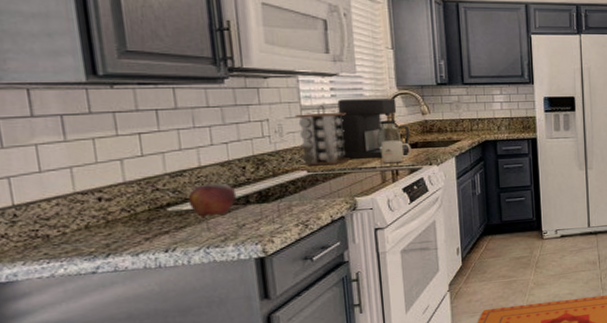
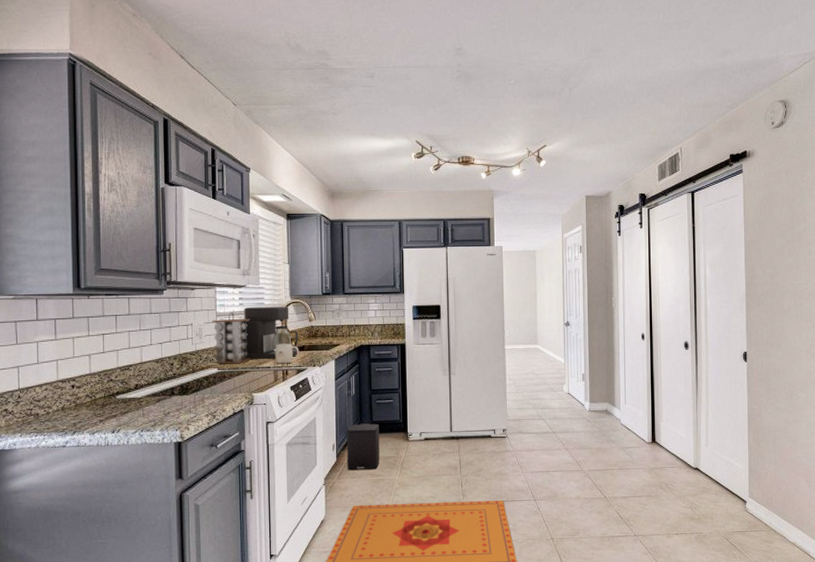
fruit: present [188,182,237,217] -> none [131,375,166,405]
pedal bin: none [472,223,512,274] -> present [346,423,380,471]

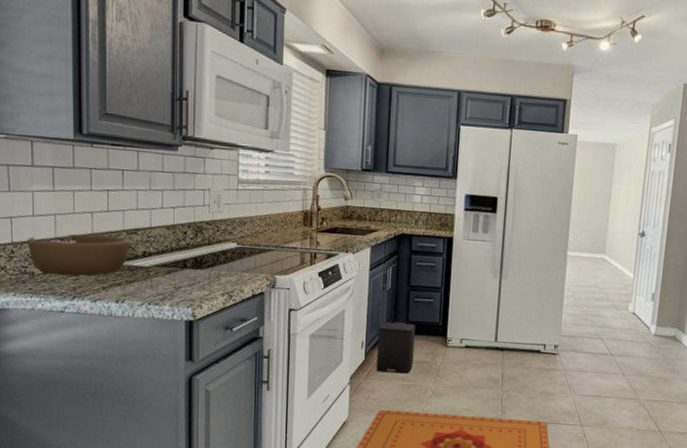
wooden bowl: none [33,374,124,414] -> present [28,234,130,276]
spice rack: present [211,311,251,365] -> none [231,179,276,241]
coffee maker: present [244,307,299,360] -> none [270,176,332,240]
mug: present [275,343,299,364] -> none [303,222,331,247]

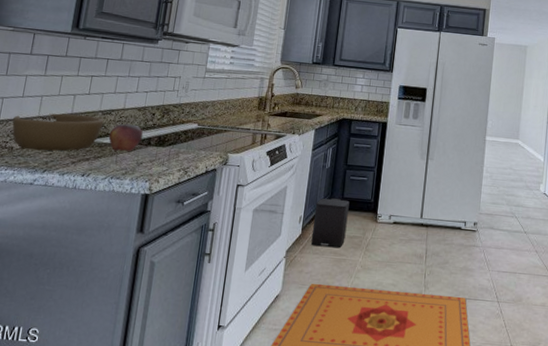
fruit: none [138,242,177,276] -> present [108,122,144,152]

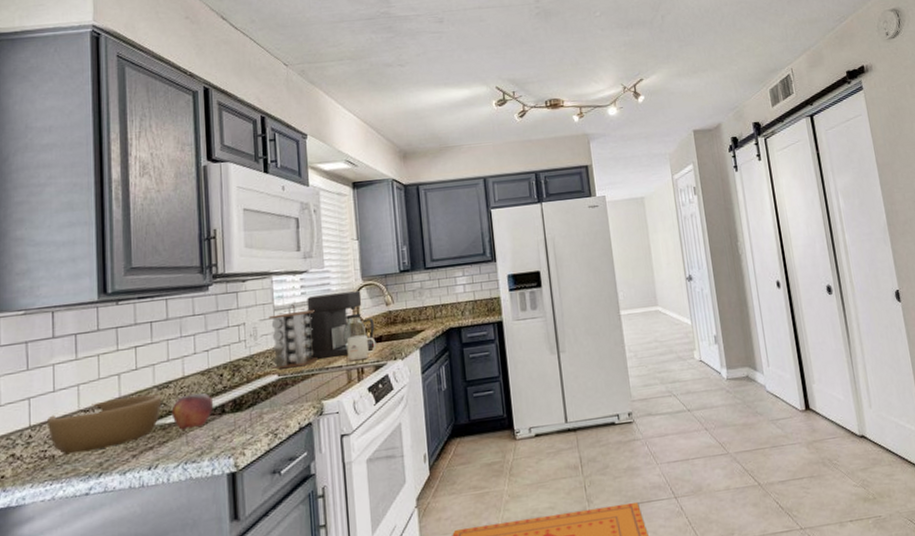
spice rack: none [193,69,238,122] -> present [268,303,318,370]
coffee maker: none [227,67,284,122] -> present [307,291,375,360]
mug: none [256,106,282,128] -> present [346,334,377,362]
pedal bin: present [311,198,350,248] -> none [439,422,483,486]

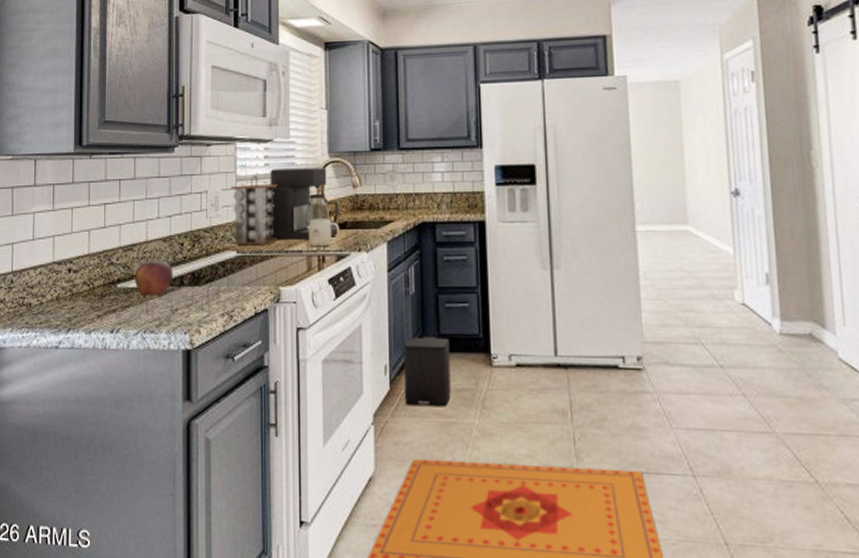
wooden bowl: present [48,394,162,454] -> none [27,255,126,305]
pedal bin: none [439,422,483,486] -> present [403,337,451,407]

